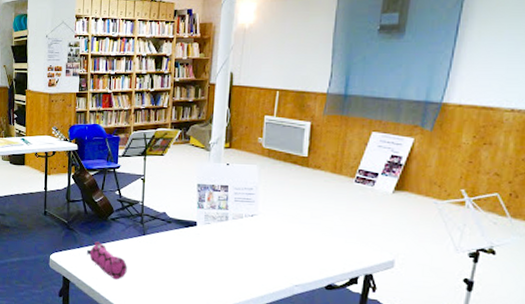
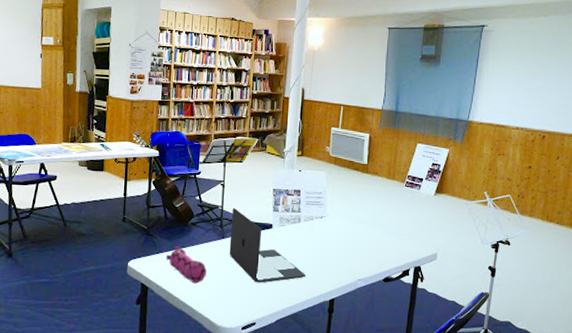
laptop: none [150,203,233,283] -> present [229,207,305,283]

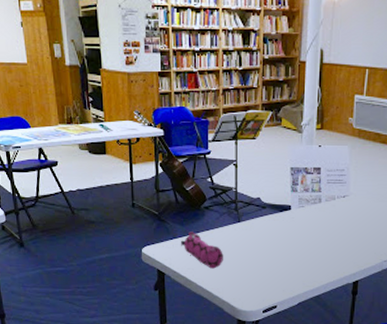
laptop: present [229,207,305,283] -> none [246,189,327,267]

